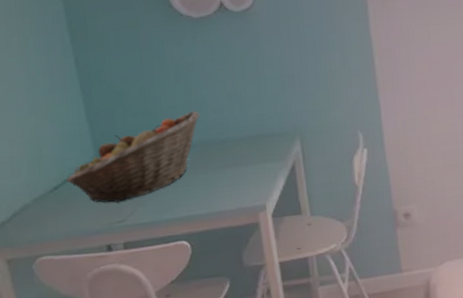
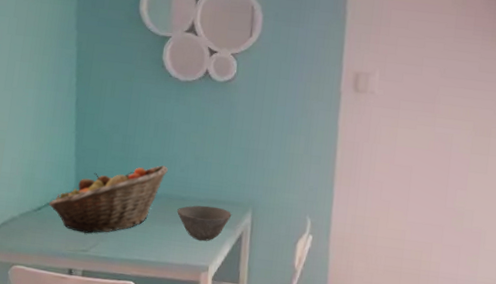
bowl: none [219,142,280,181] -> present [177,205,232,242]

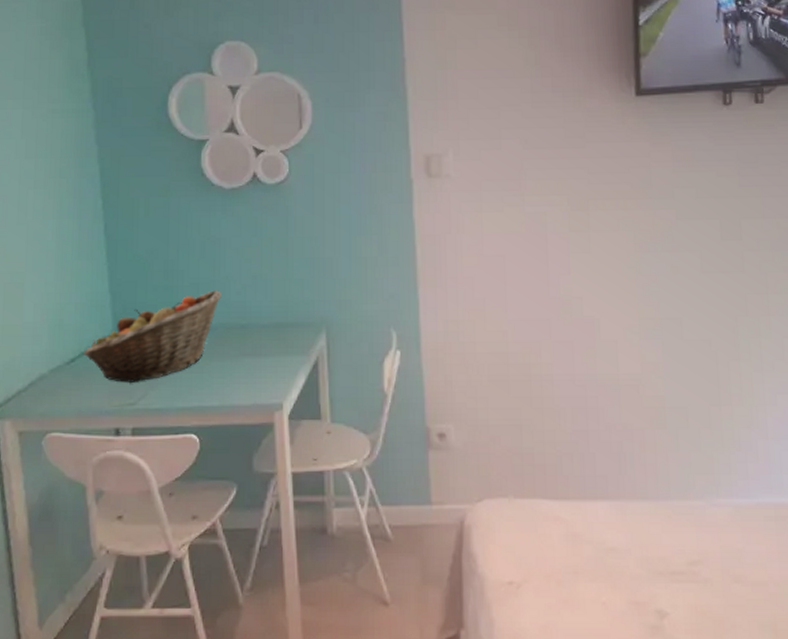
bowl: present [177,205,232,242] -> none [238,331,303,375]

